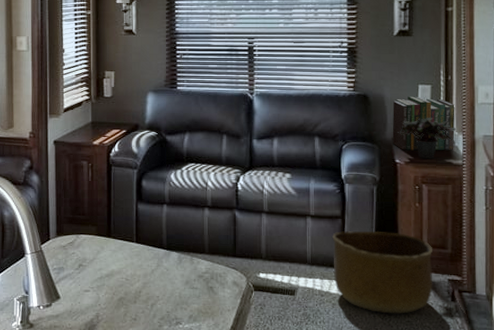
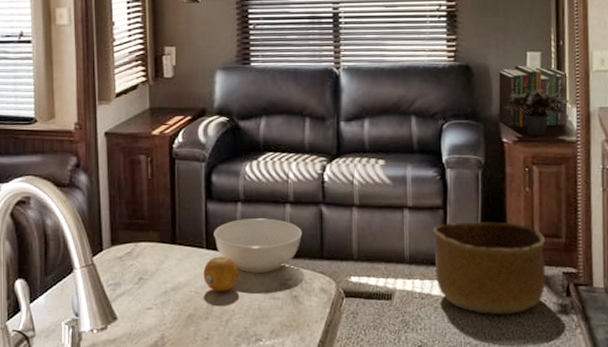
fruit: none [133,249,163,280] -> present [203,256,239,292]
bowl: none [143,219,218,266] -> present [214,218,303,273]

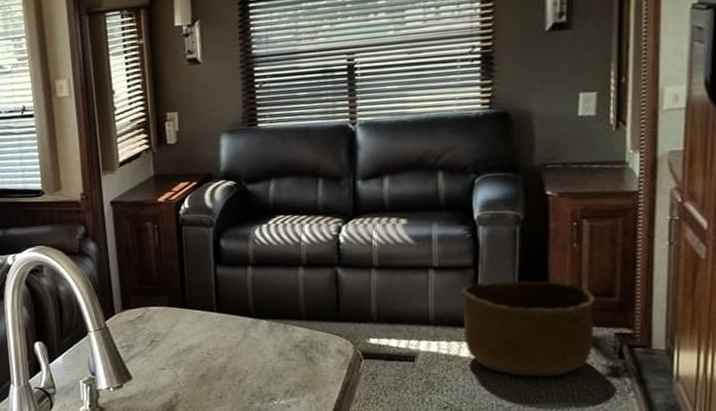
fruit: present [203,256,239,292] -> none [214,319,251,354]
bowl: present [214,218,303,273] -> none [224,281,317,335]
books: present [498,65,568,128] -> none [542,108,630,179]
potted plant: present [506,88,569,137] -> none [551,133,630,188]

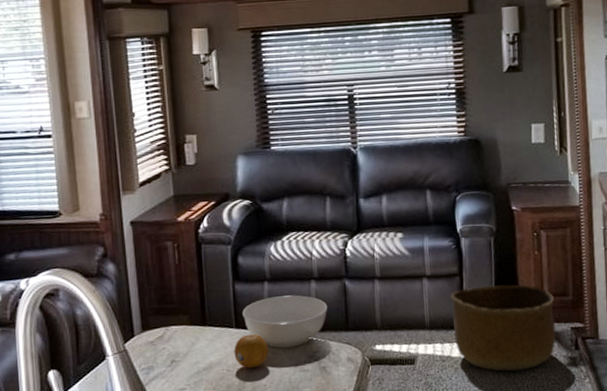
fruit: none [214,319,251,354] -> present [234,334,269,369]
bowl: none [224,281,317,335] -> present [242,295,328,348]

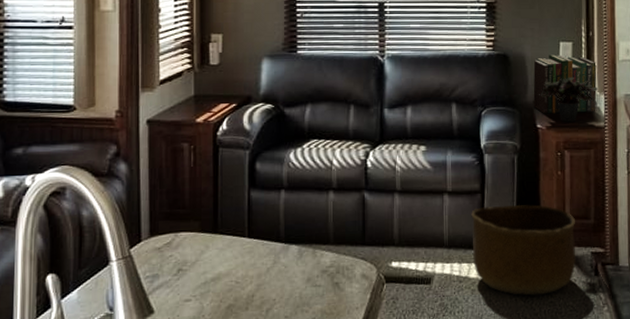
fruit: present [234,334,269,369] -> none [244,244,281,281]
bowl: present [242,295,328,348] -> none [256,205,345,261]
books: none [506,136,571,196] -> present [533,54,597,114]
potted plant: none [514,157,571,203] -> present [540,76,598,123]

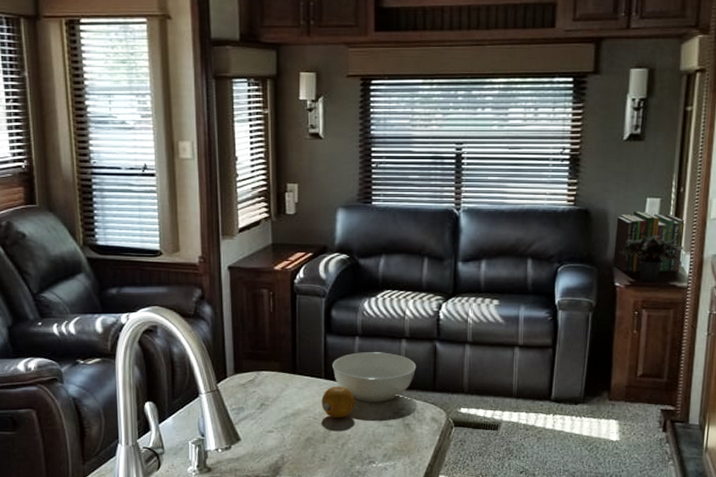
fruit: none [244,244,281,281] -> present [322,386,355,419]
bowl: none [256,205,345,261] -> present [332,352,417,402]
basket: present [471,204,576,296] -> none [541,360,647,446]

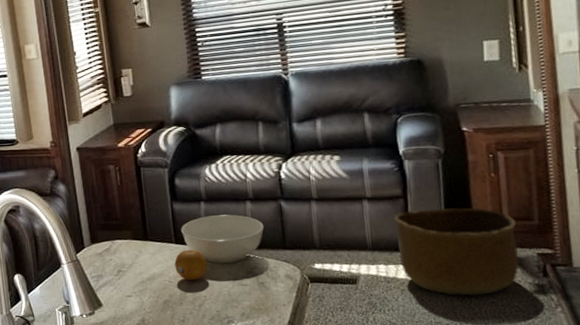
basket: none [541,360,647,446] -> present [394,207,519,296]
books: present [613,211,685,272] -> none [453,54,534,117]
potted plant: present [621,234,684,282] -> none [463,75,534,124]

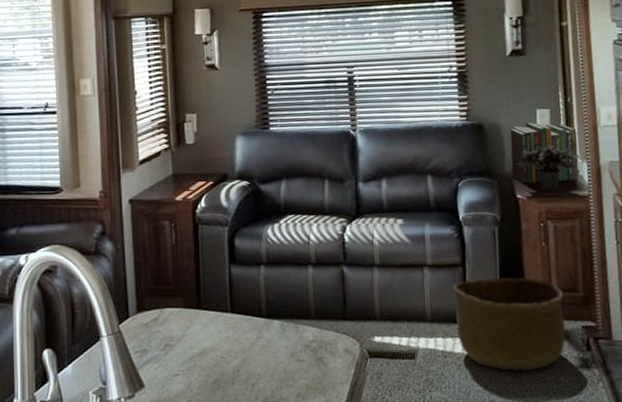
fruit: present [174,249,208,281] -> none [228,319,264,356]
bowl: present [181,214,264,263] -> none [238,280,325,336]
books: none [453,54,534,117] -> present [510,122,579,184]
potted plant: none [463,75,534,124] -> present [518,144,579,192]

